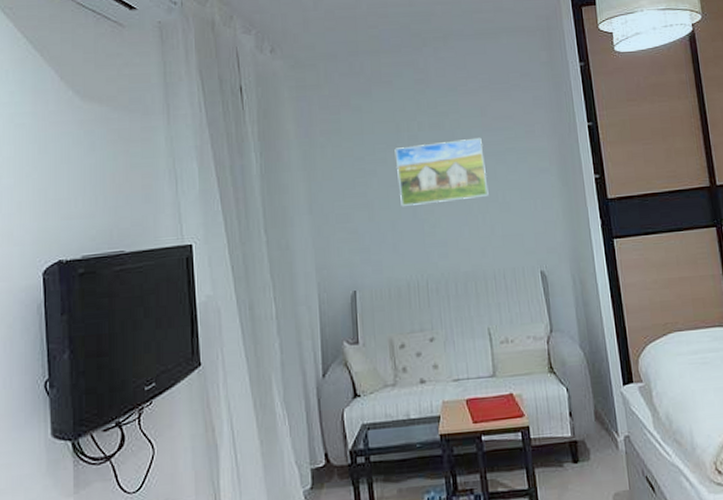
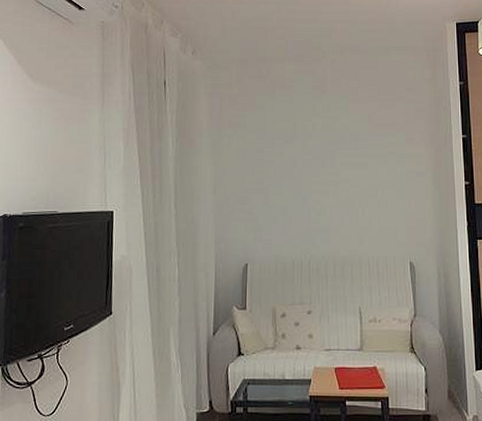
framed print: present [394,137,489,206] -> none [290,140,369,195]

